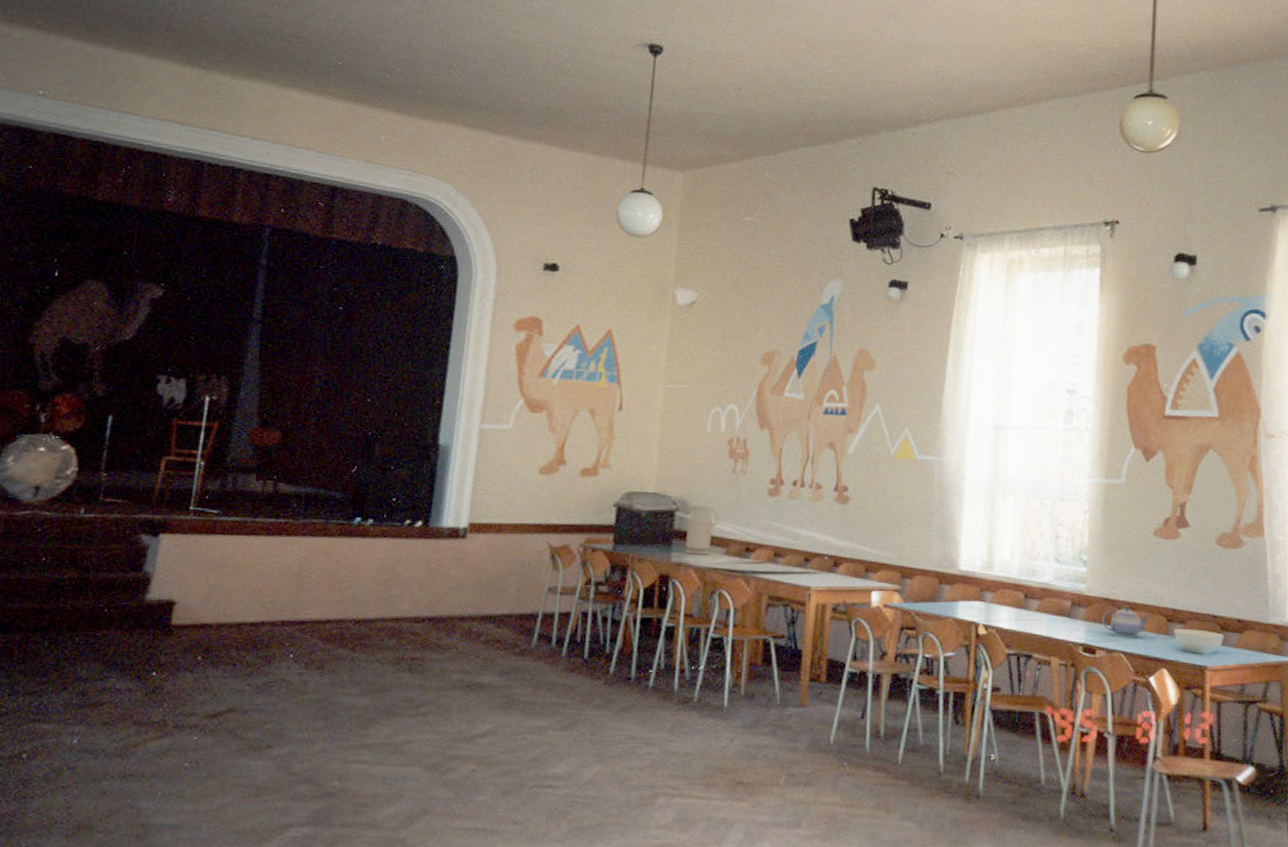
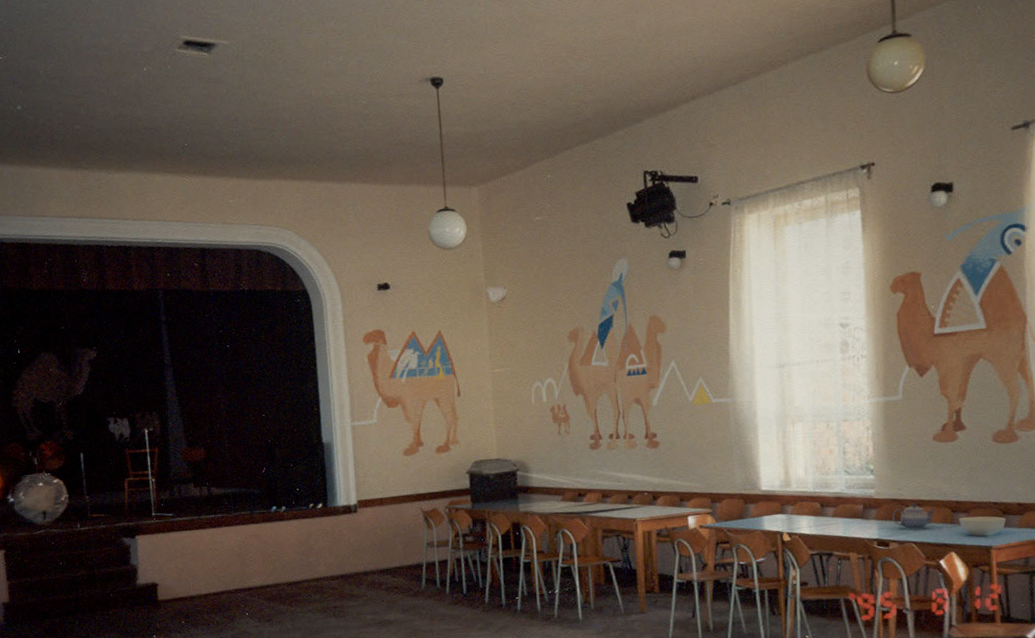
water jug: present [685,504,719,555] -> none [527,463,553,504]

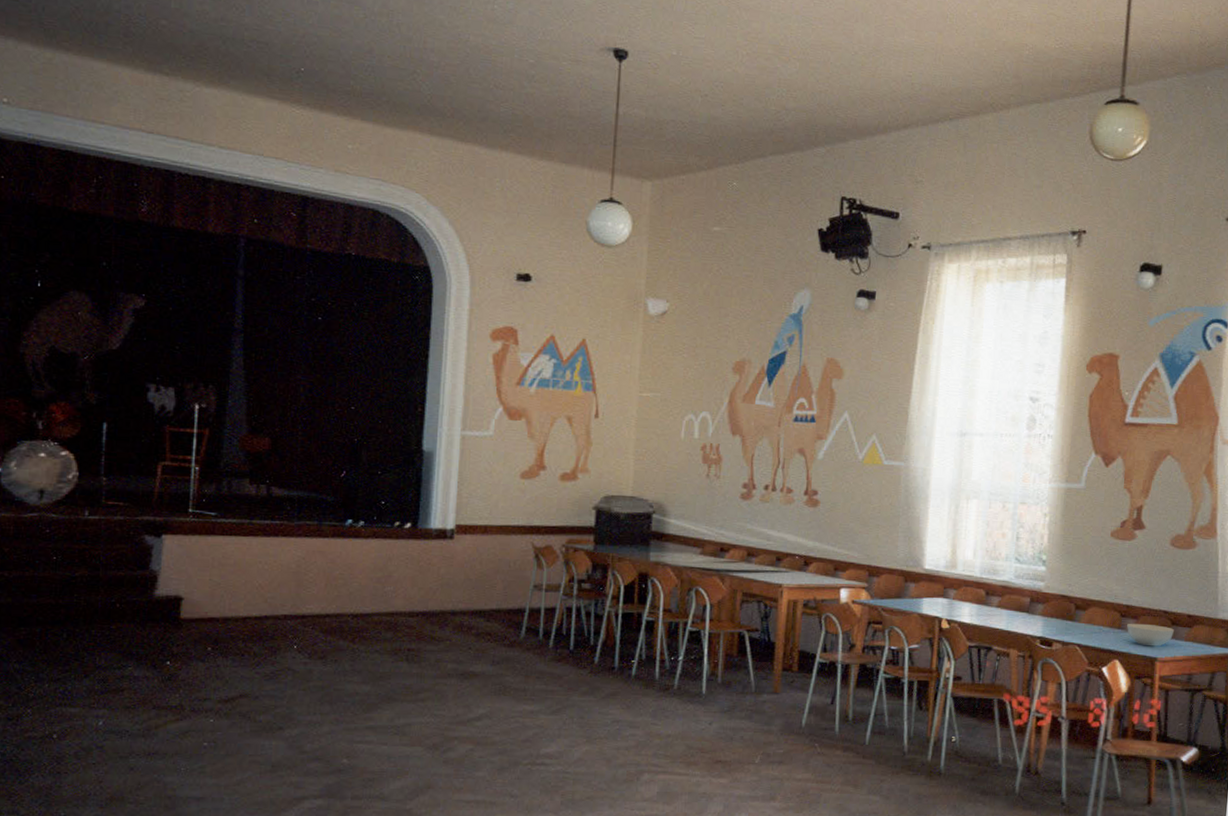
teapot: present [892,502,935,531] -> none [1059,601,1104,632]

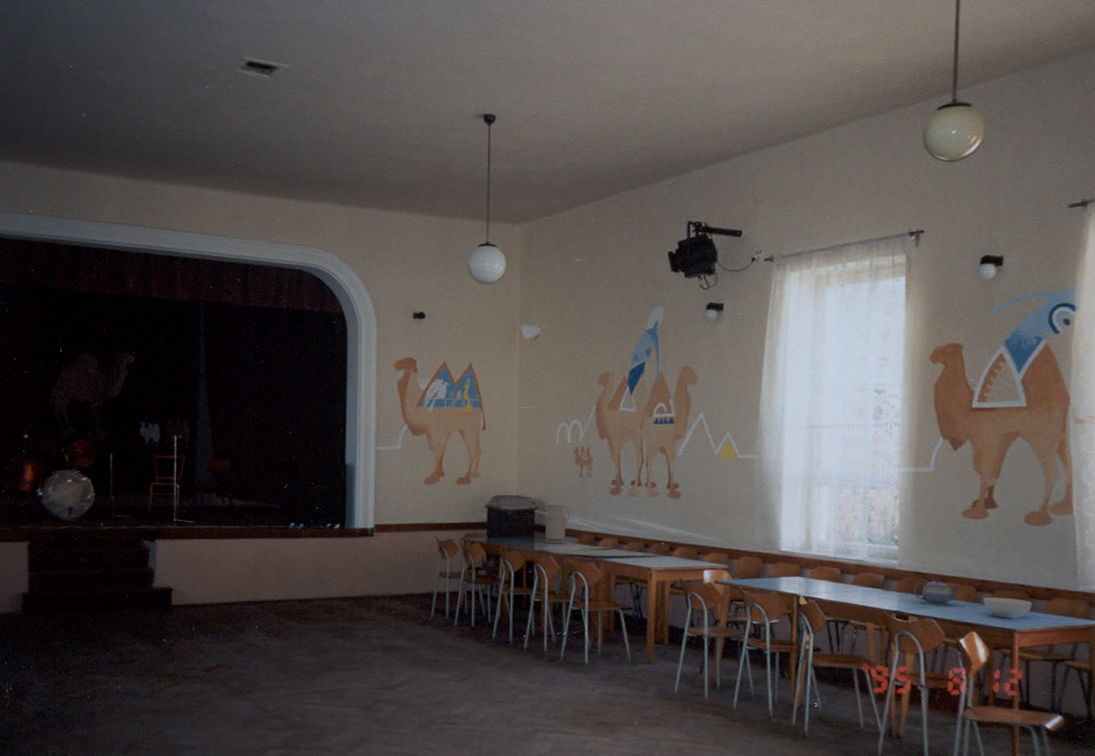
water jug: none [663,507,694,555] -> present [545,504,571,544]
teapot: none [1059,601,1104,632] -> present [914,577,959,606]

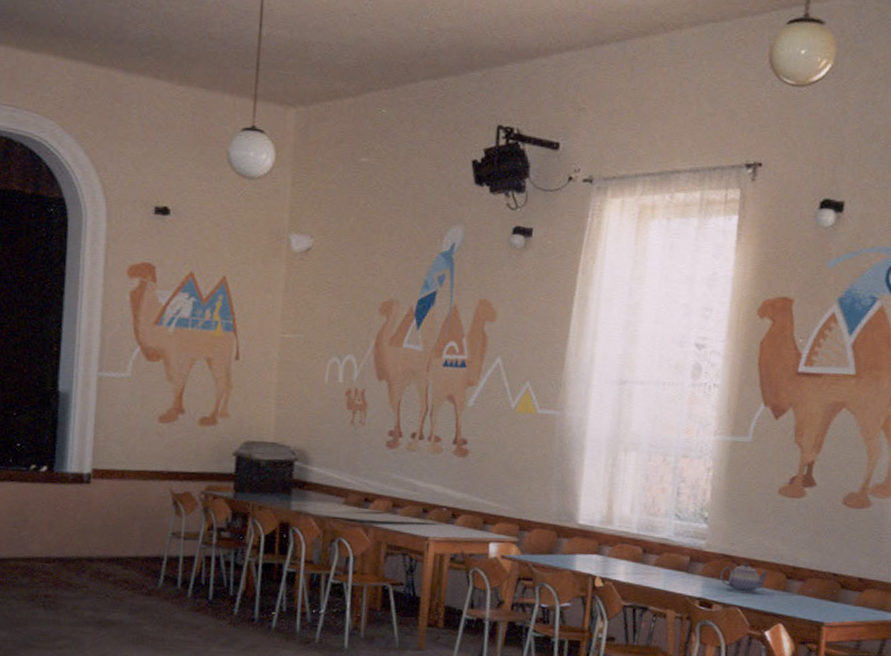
water jug: present [545,504,571,544] -> none [305,455,338,505]
bowl: present [982,597,1033,619] -> none [792,585,844,611]

